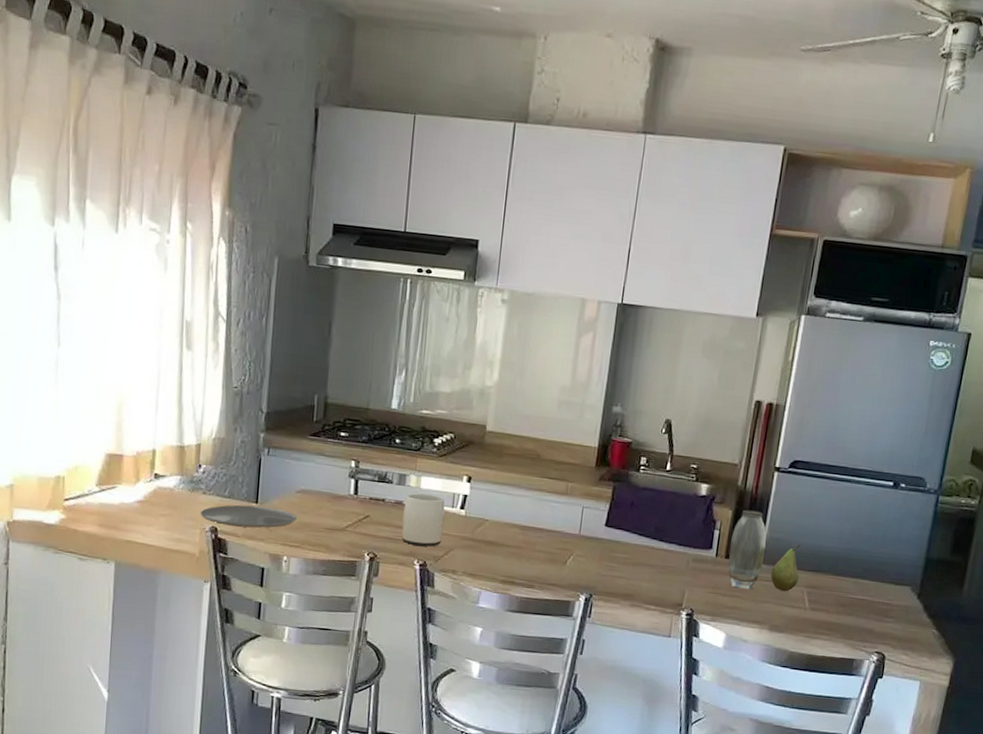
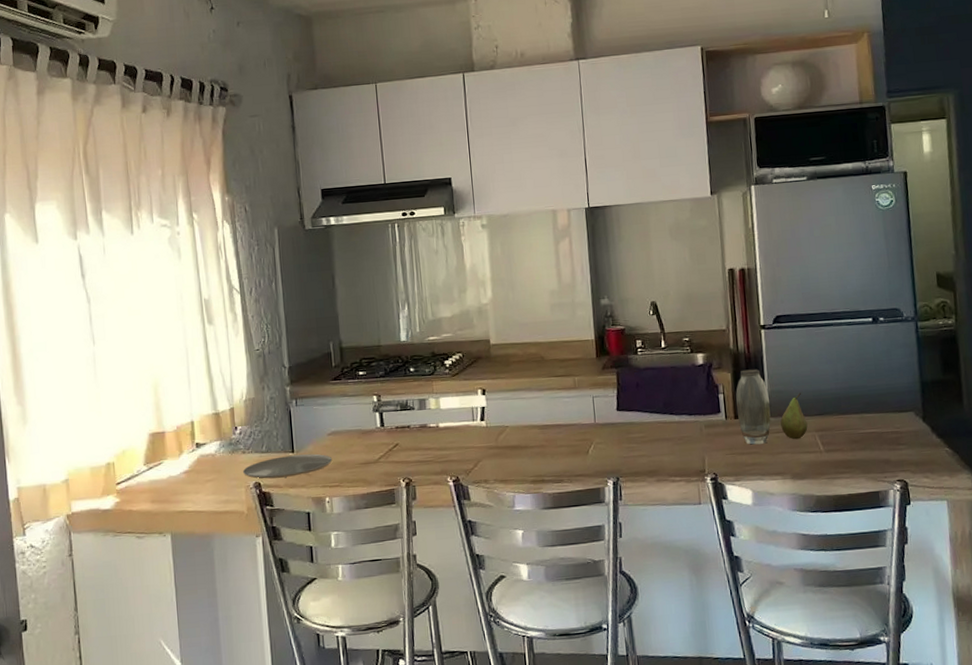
mug: present [401,493,445,547] -> none [428,412,469,464]

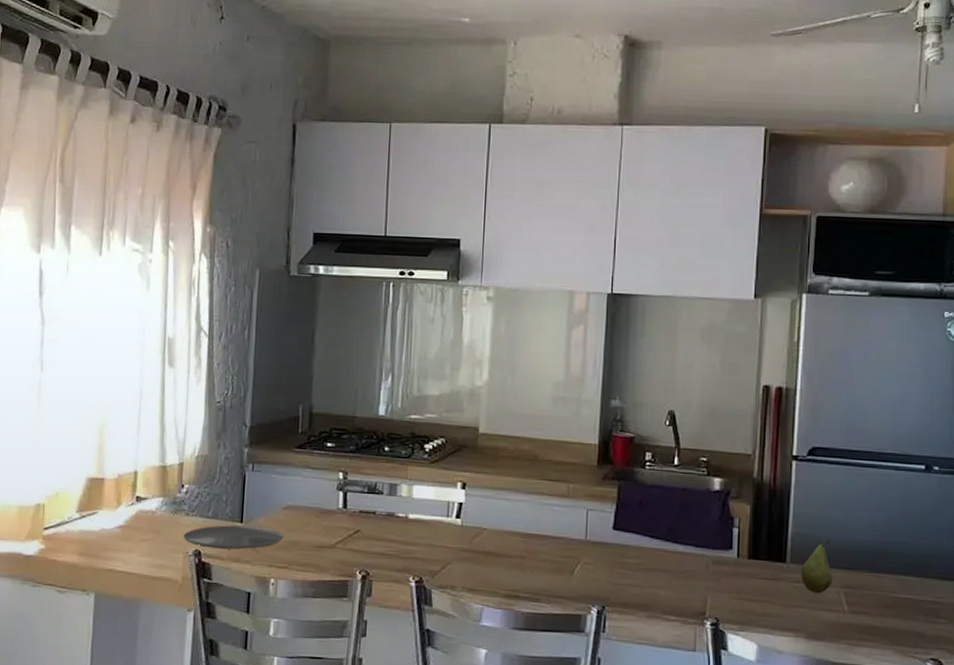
vase: present [735,369,771,445] -> none [751,504,792,593]

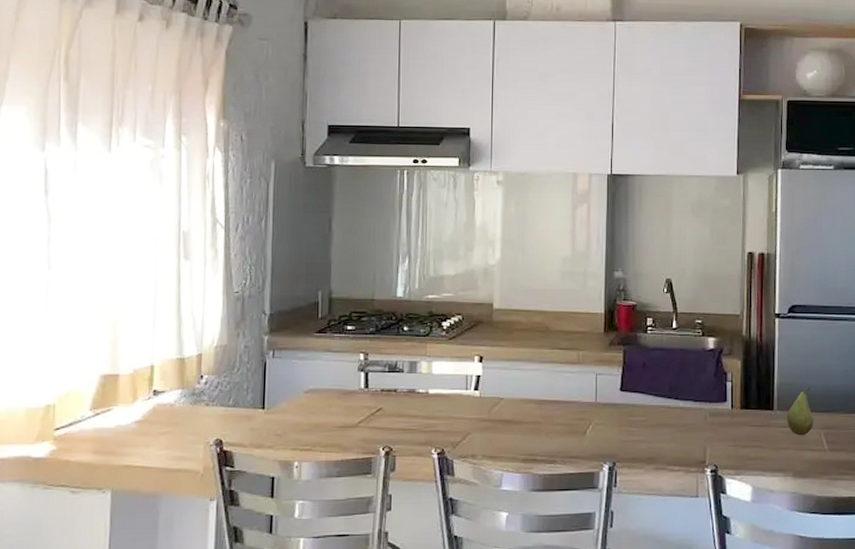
plate: present [182,525,284,550] -> none [203,412,307,436]

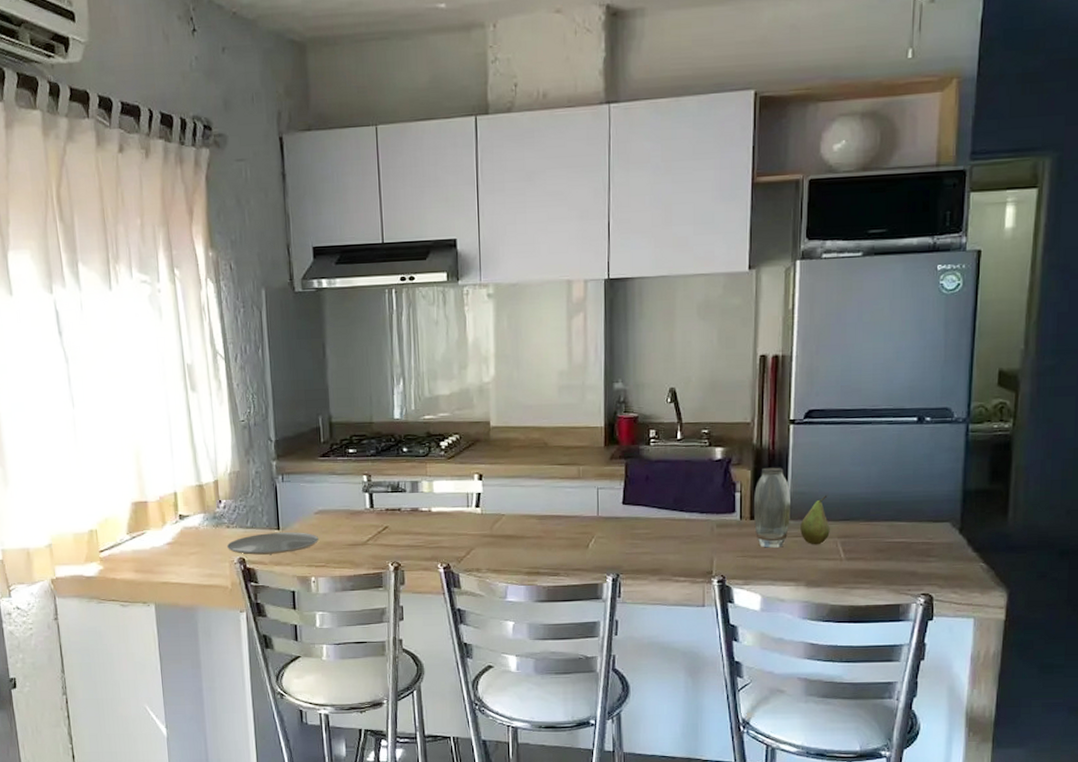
plate: none [203,412,307,436] -> present [226,532,319,555]
vase: none [743,358,778,438] -> present [753,467,791,548]

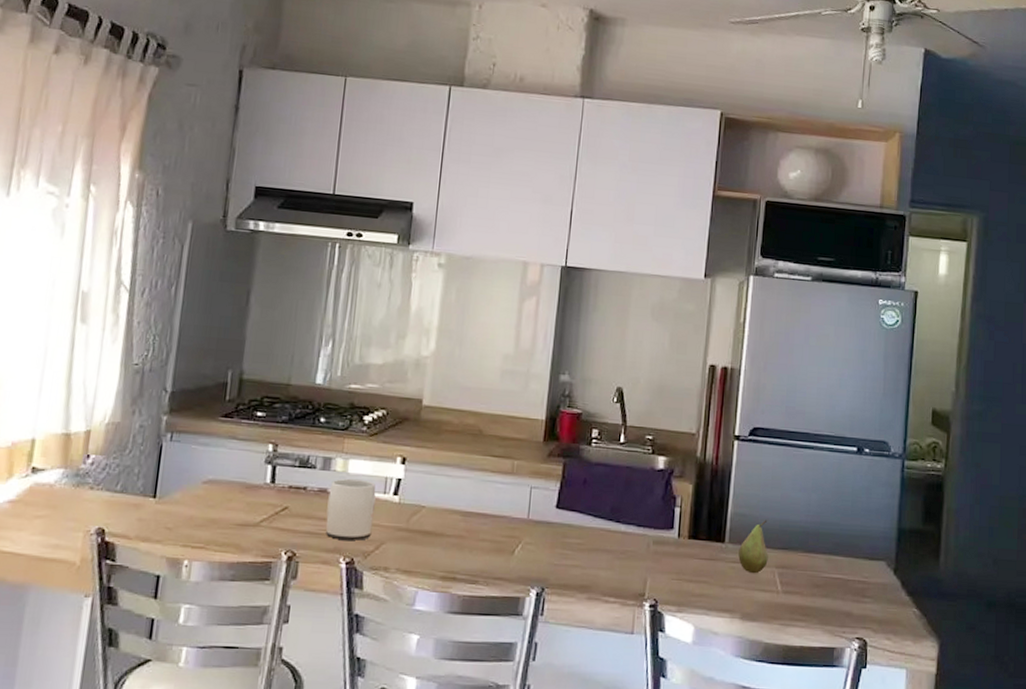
plate: present [226,532,319,555] -> none [84,500,203,528]
mug: none [420,497,462,549] -> present [325,478,376,541]
vase: present [753,467,791,548] -> none [692,483,731,573]

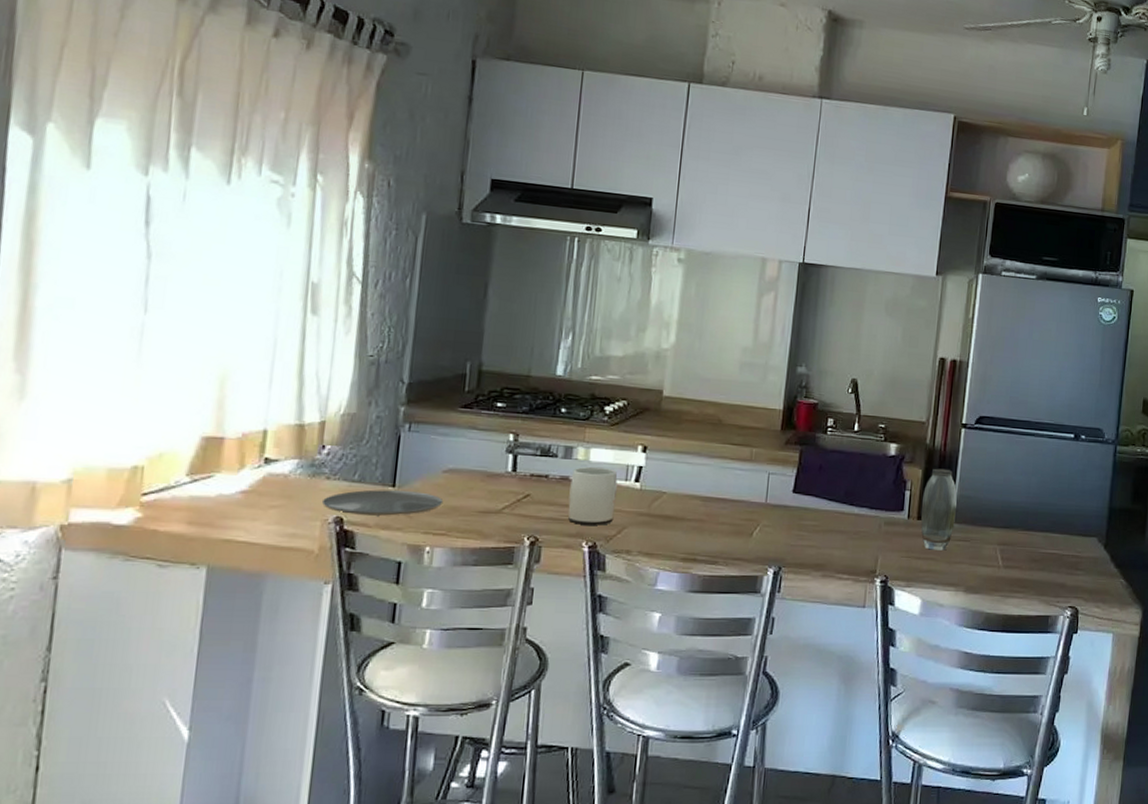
plate: none [84,500,203,528] -> present [321,489,444,516]
vase: none [692,483,731,573] -> present [920,468,957,551]
fruit: present [738,520,768,574] -> none [963,501,991,551]

